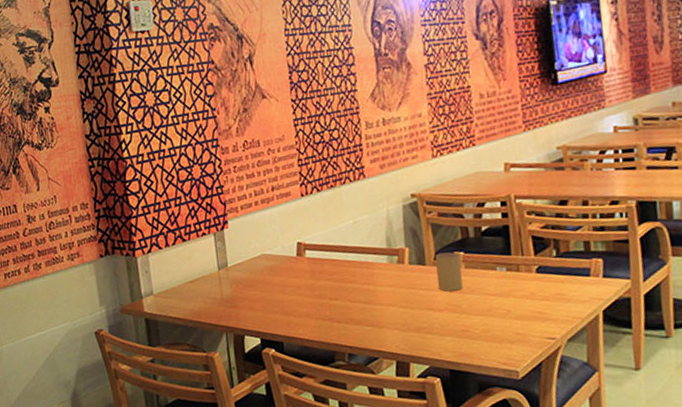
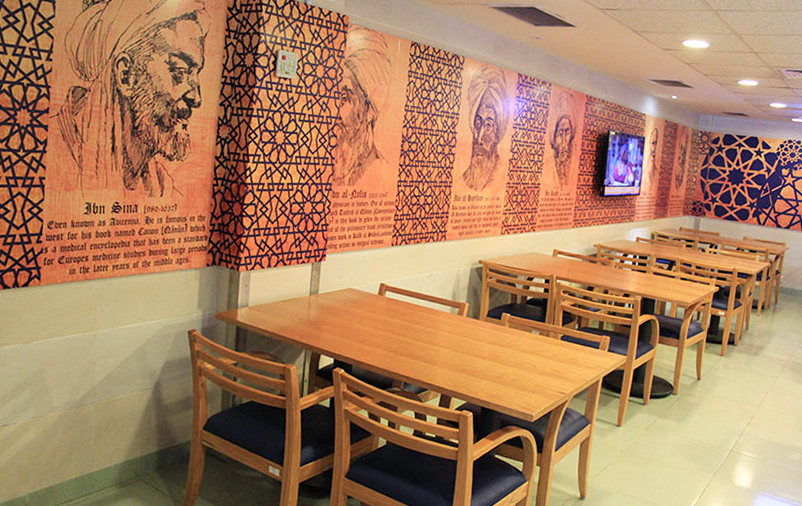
cup: present [435,252,463,292] -> none [485,312,507,344]

